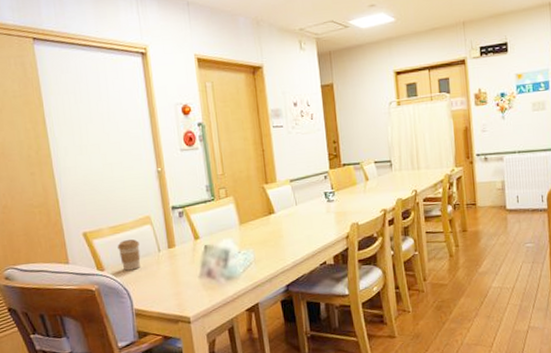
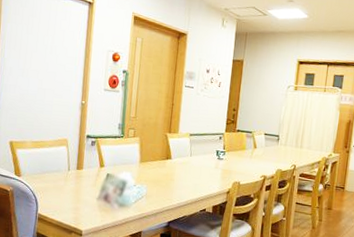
coffee cup: present [117,239,141,271] -> none [35,155,54,181]

